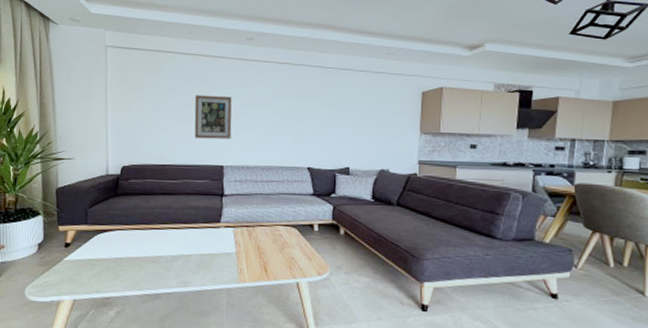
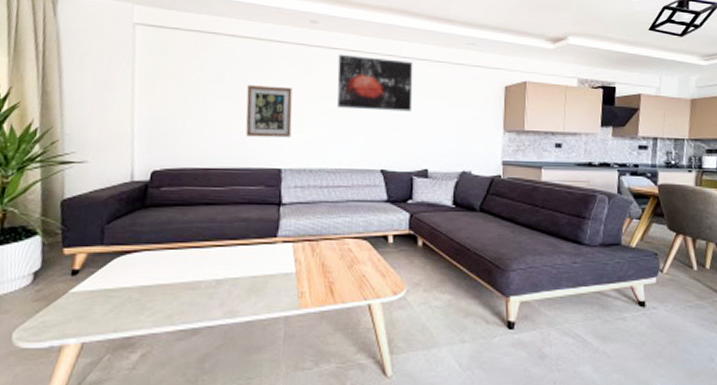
wall art: none [270,66,337,116] -> present [337,54,413,112]

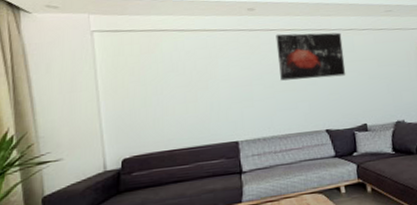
wall art: present [245,85,293,138] -> none [199,68,243,117]

